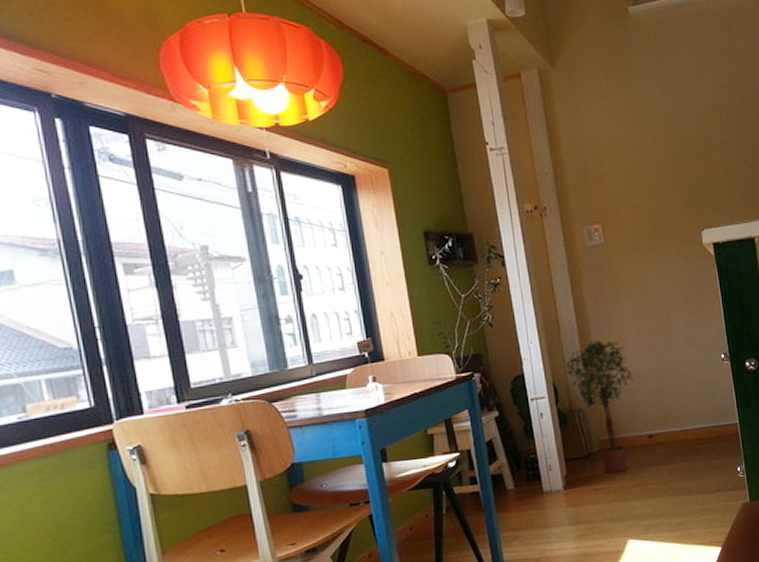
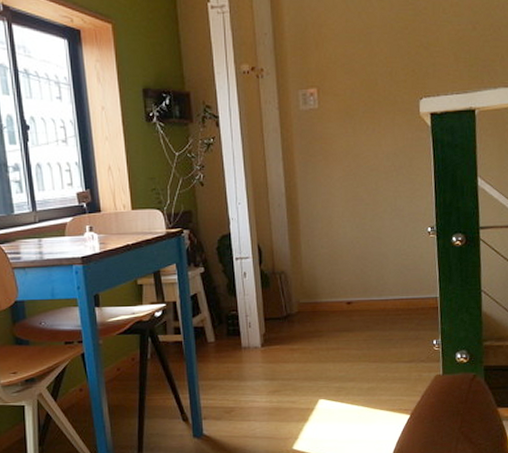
potted tree: present [564,339,634,473] -> none [270,204,337,335]

